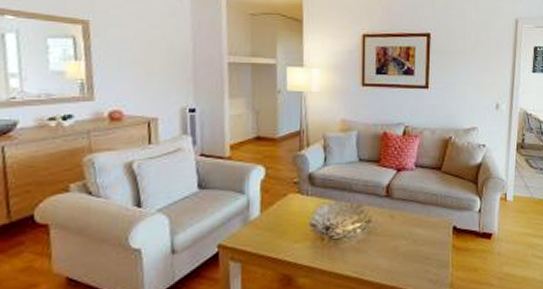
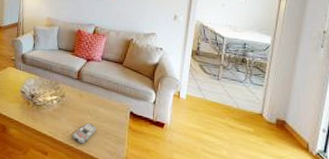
remote control: none [383,249,414,279] -> present [72,122,96,145]

